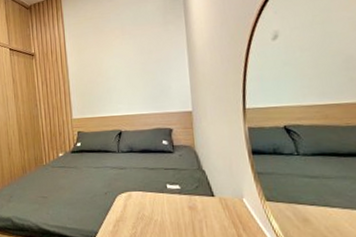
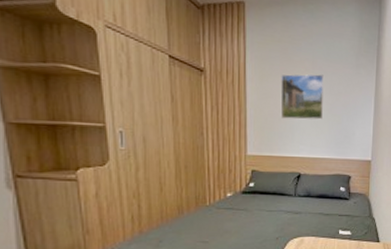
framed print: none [95,38,137,83] -> present [280,74,324,120]

